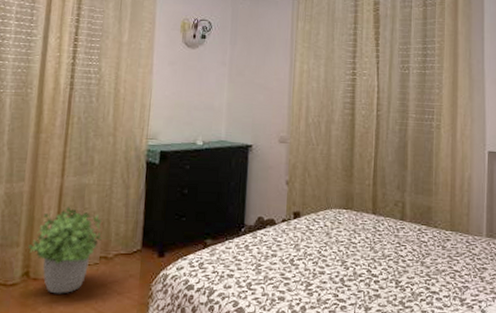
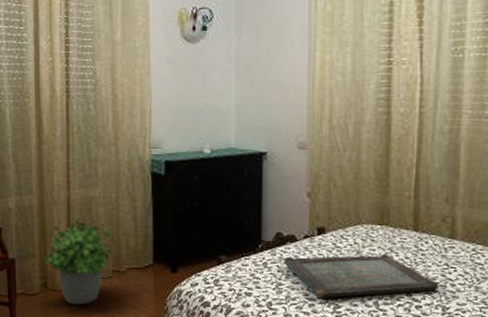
serving tray: none [263,235,393,278] -> present [283,254,439,299]

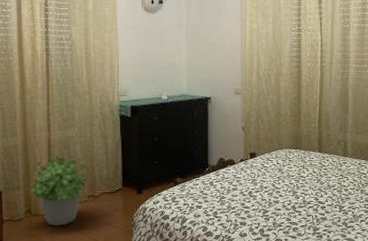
serving tray: present [283,254,439,299] -> none [225,171,337,206]

